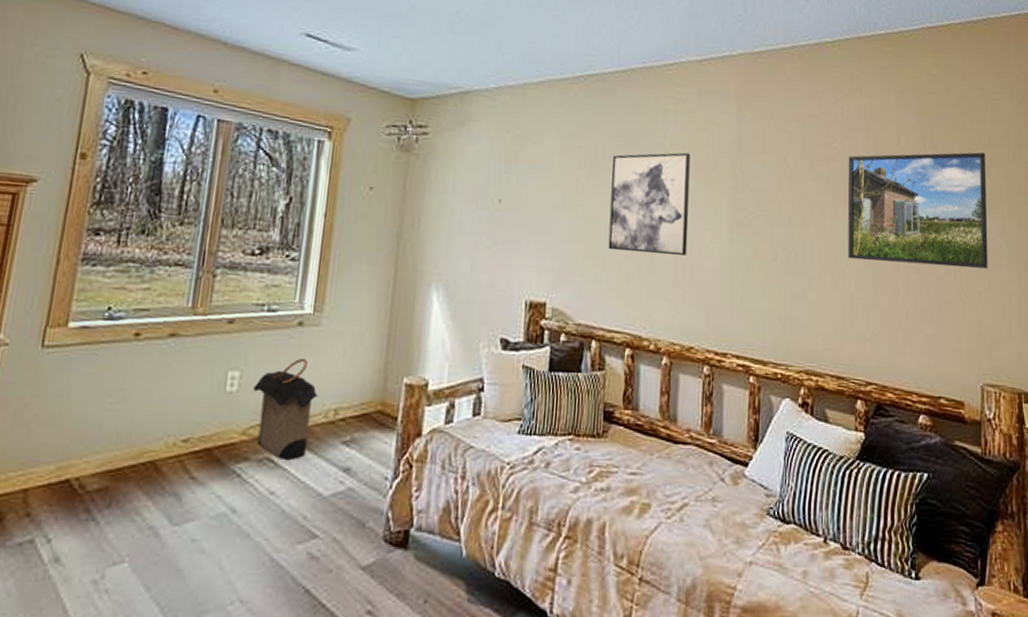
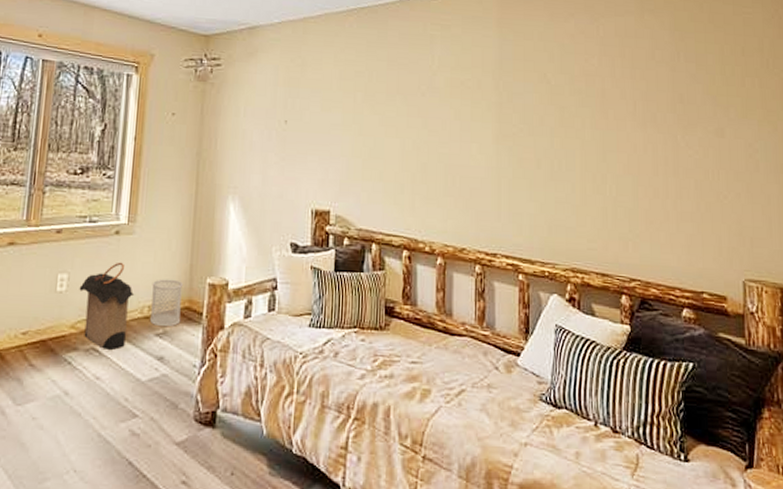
wastebasket: none [336,378,377,434] -> present [150,279,184,327]
wall art: present [608,152,691,257] -> none [384,73,457,167]
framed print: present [847,152,988,269] -> none [605,63,746,172]

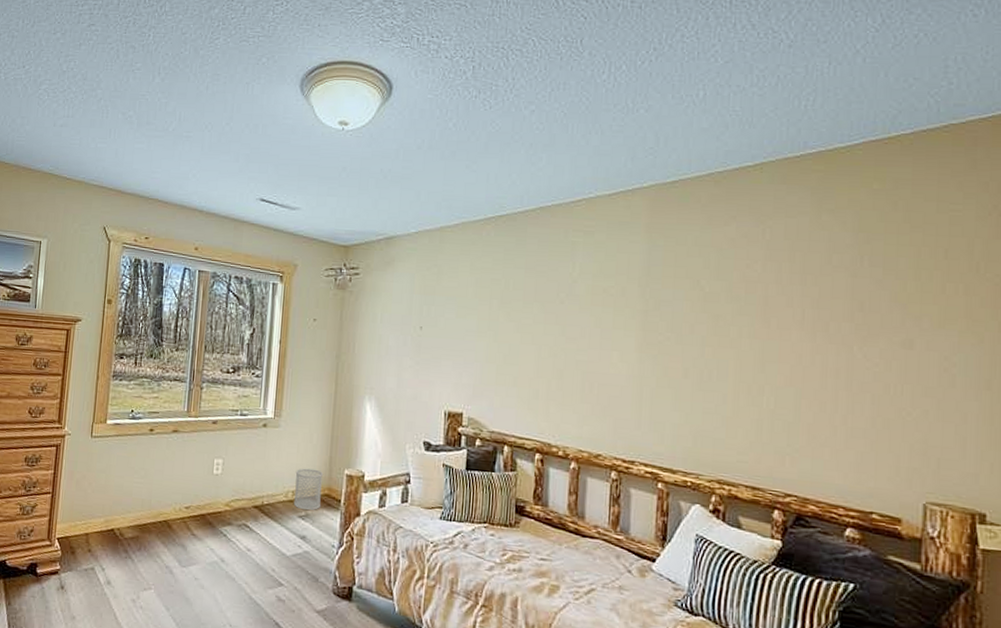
laundry hamper: present [79,262,135,350] -> none [232,451,280,527]

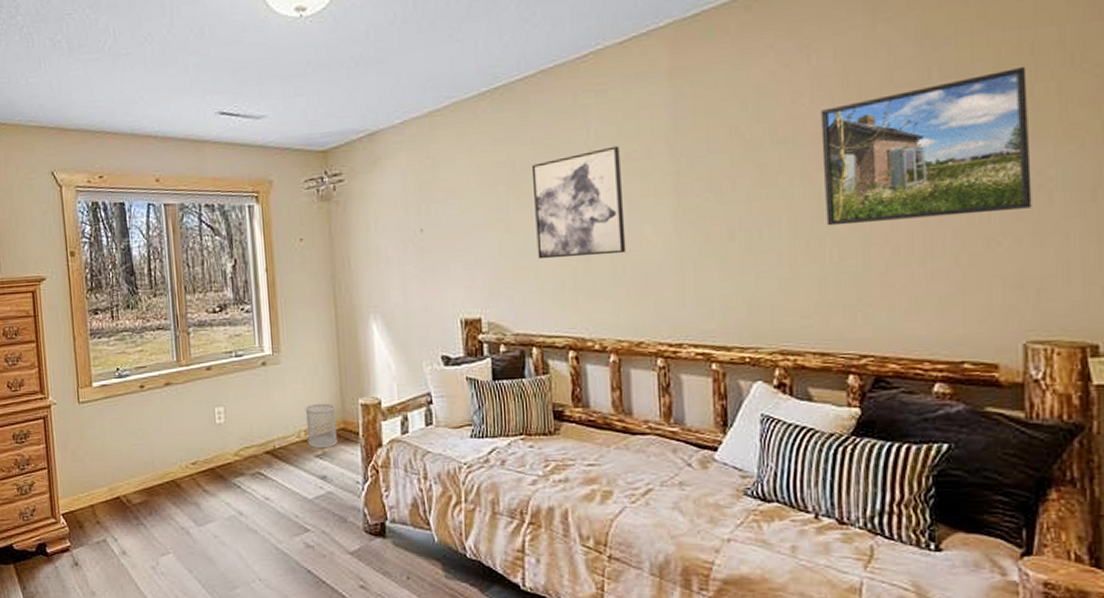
wall art: none [519,280,599,374] -> present [531,146,626,260]
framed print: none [767,267,941,387] -> present [820,67,1032,226]

